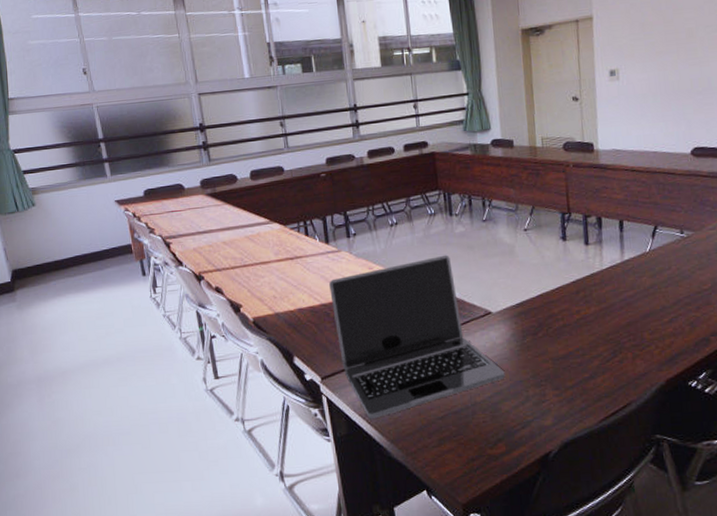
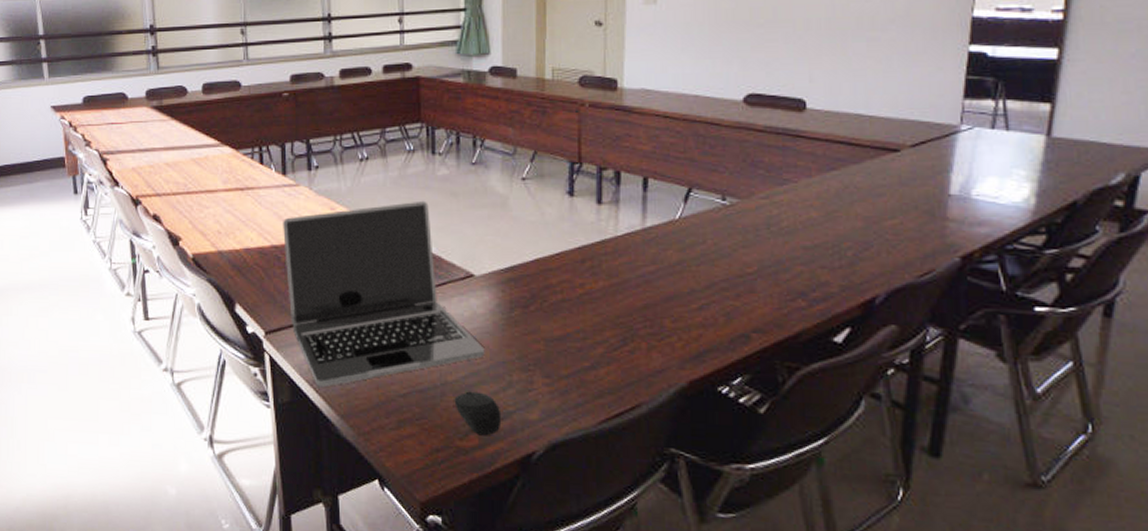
computer mouse: none [483,407,523,443] -> present [454,391,502,436]

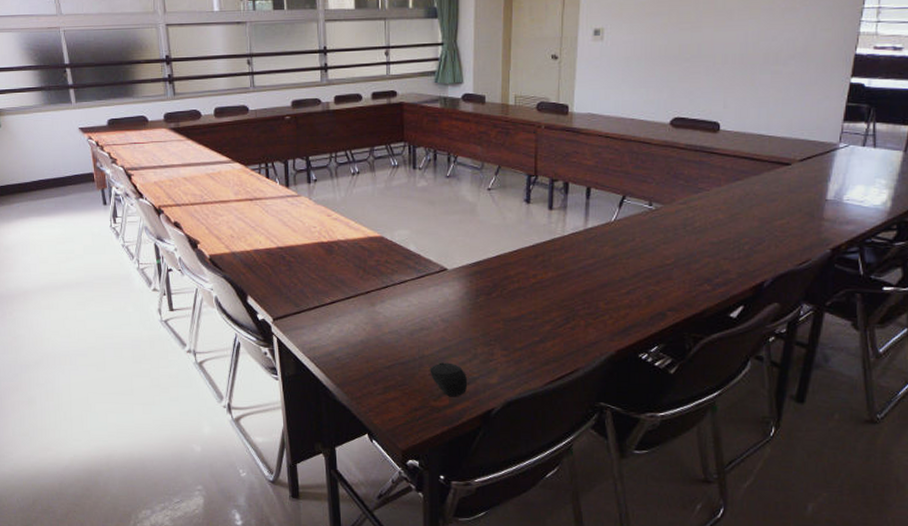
laptop: present [283,200,485,388] -> none [287,208,455,363]

